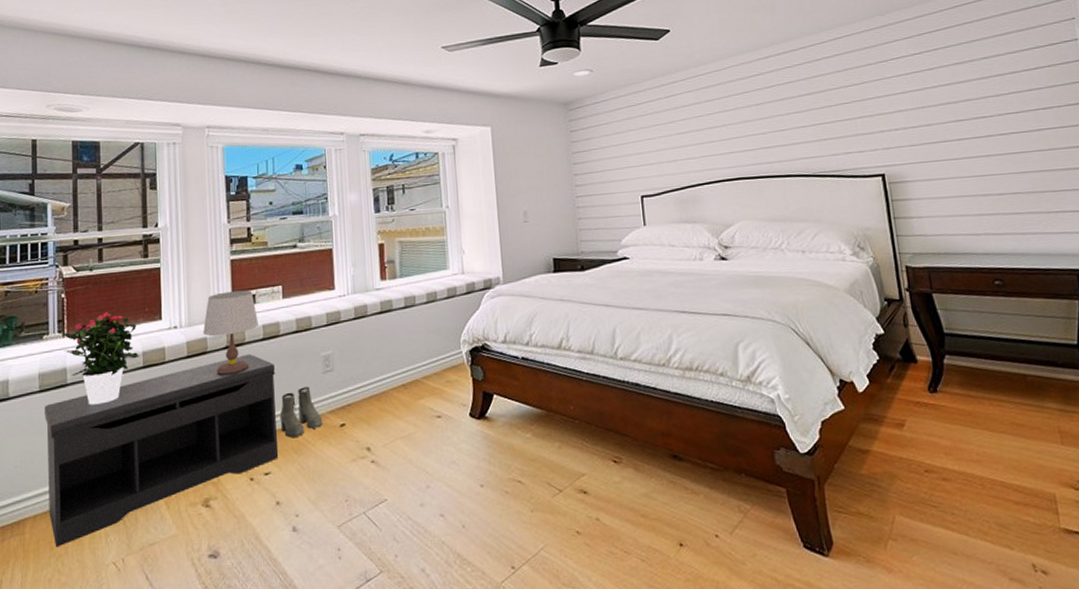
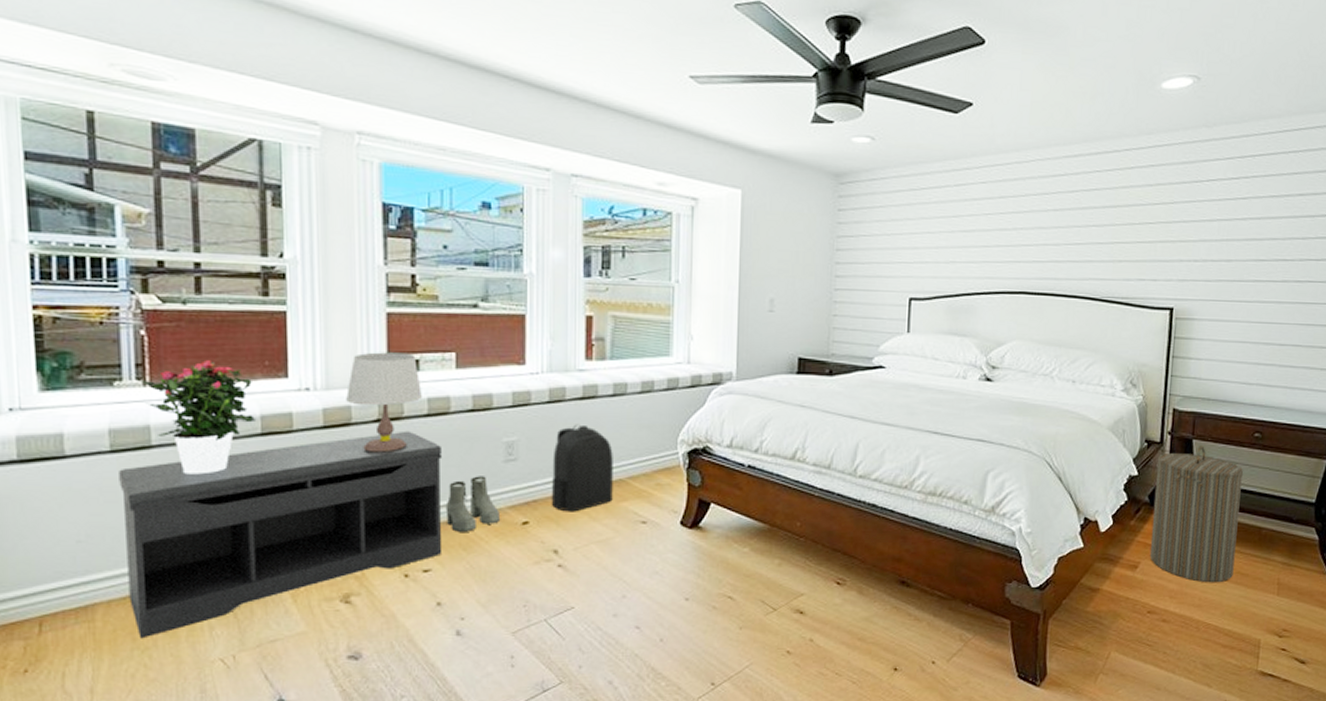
backpack: none [360,335,412,413] -> present [551,424,613,512]
laundry hamper: none [900,298,1008,437] -> present [1149,446,1244,583]

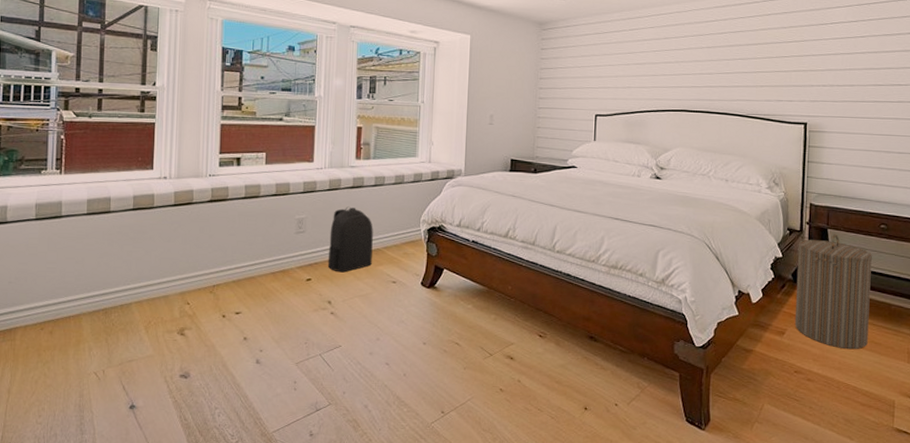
bench: present [119,430,442,639] -> none [39,209,253,355]
potted flower: present [139,360,257,475] -> none [57,157,131,237]
table lamp: present [346,352,422,453] -> none [190,152,241,225]
boots: present [445,476,499,532] -> none [253,243,291,285]

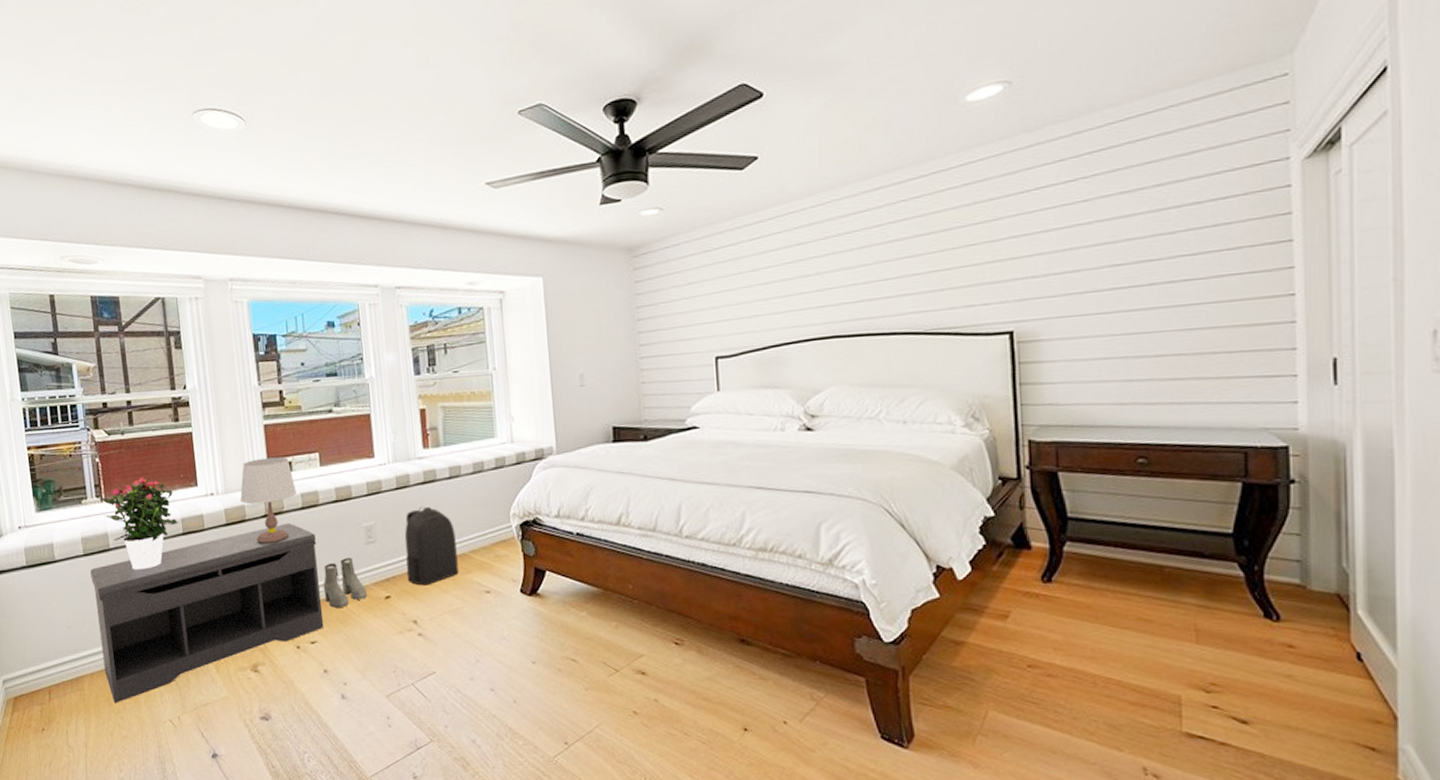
bench: none [39,209,253,355] -> present [90,522,324,704]
potted flower: none [57,157,131,237] -> present [98,477,179,570]
table lamp: none [190,152,241,225] -> present [240,457,296,543]
boots: none [253,243,291,285] -> present [323,557,367,608]
laundry hamper: present [794,234,873,350] -> none [1016,478,1133,632]

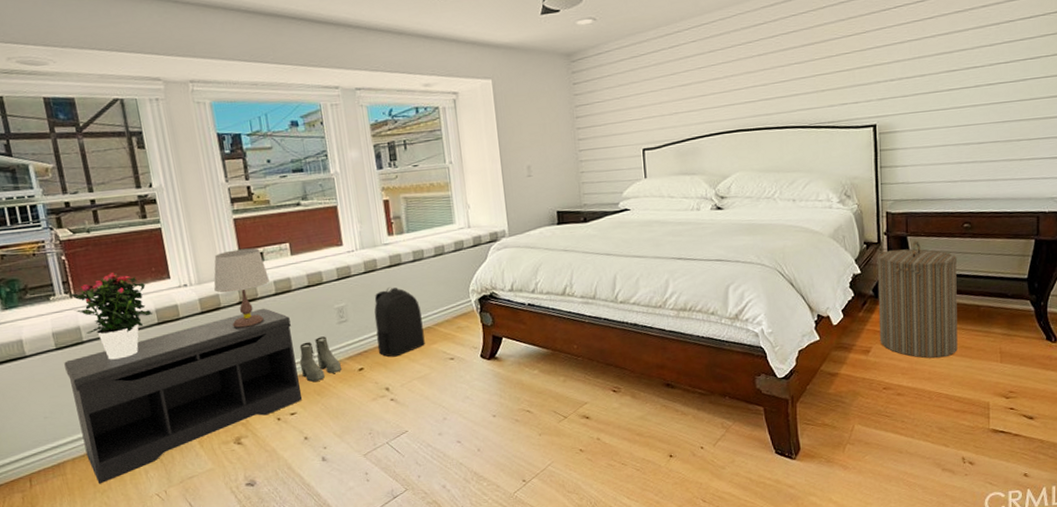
laundry hamper: none [1016,478,1133,632] -> present [877,241,958,358]

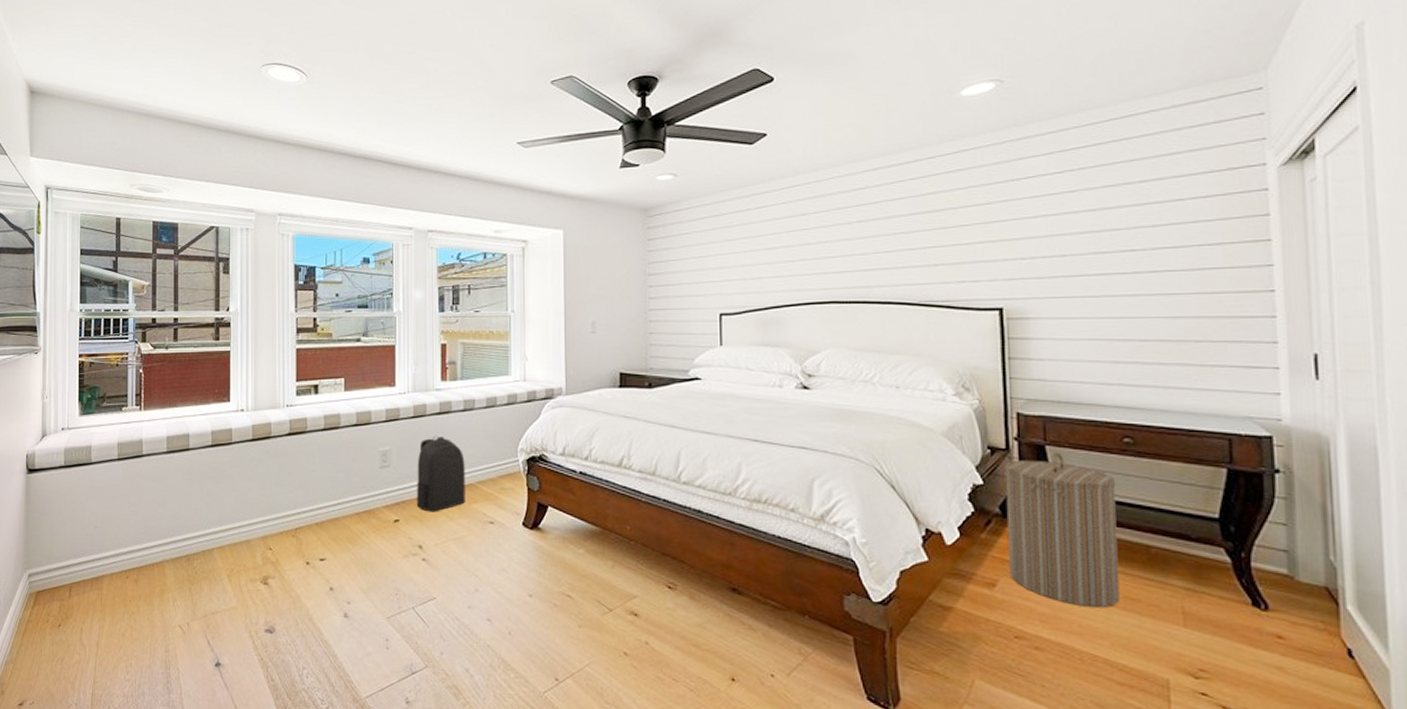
bench: present [64,308,302,484] -> none [122,442,334,605]
potted flower: present [66,272,154,360] -> none [137,390,209,477]
table lamp: present [213,248,269,328] -> none [268,380,320,460]
boots: present [299,336,341,382] -> none [336,480,377,527]

